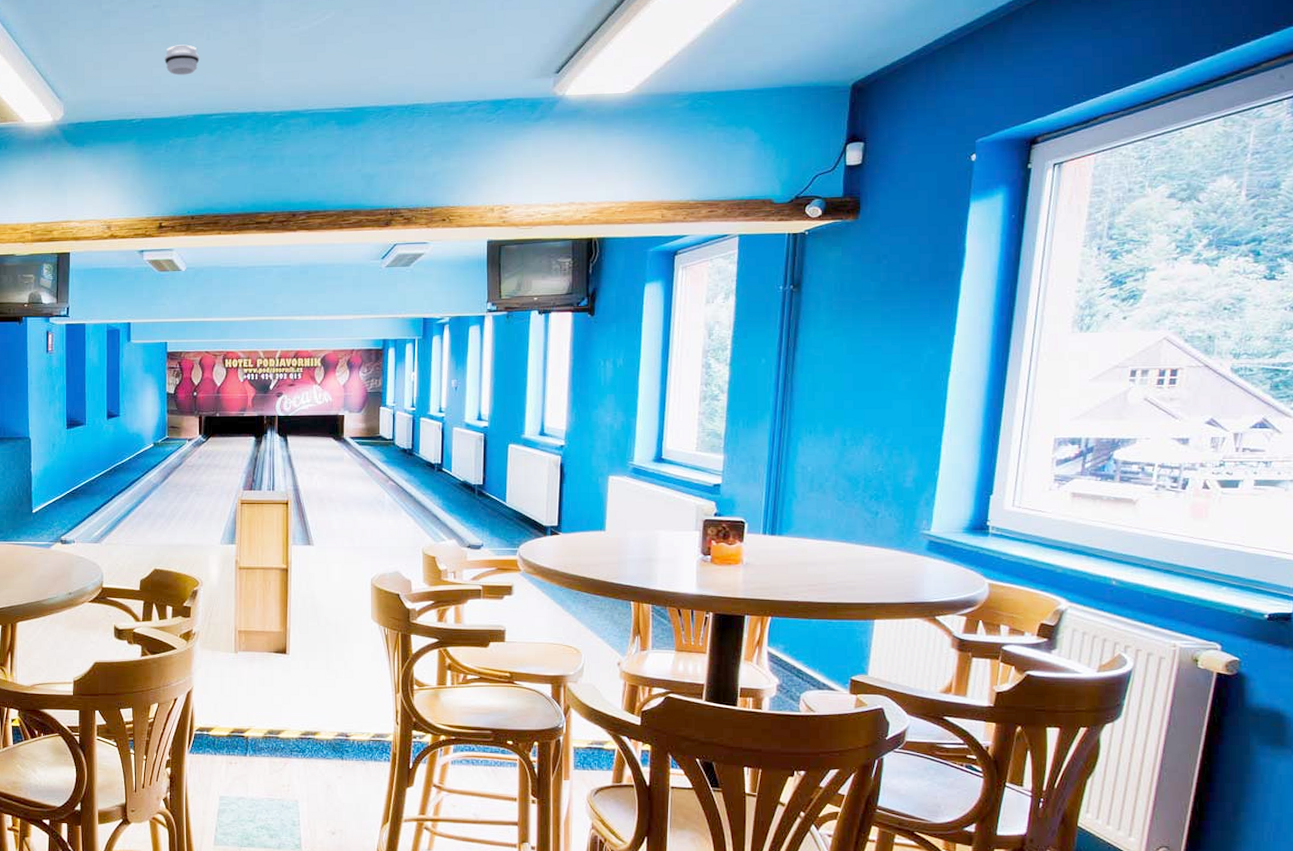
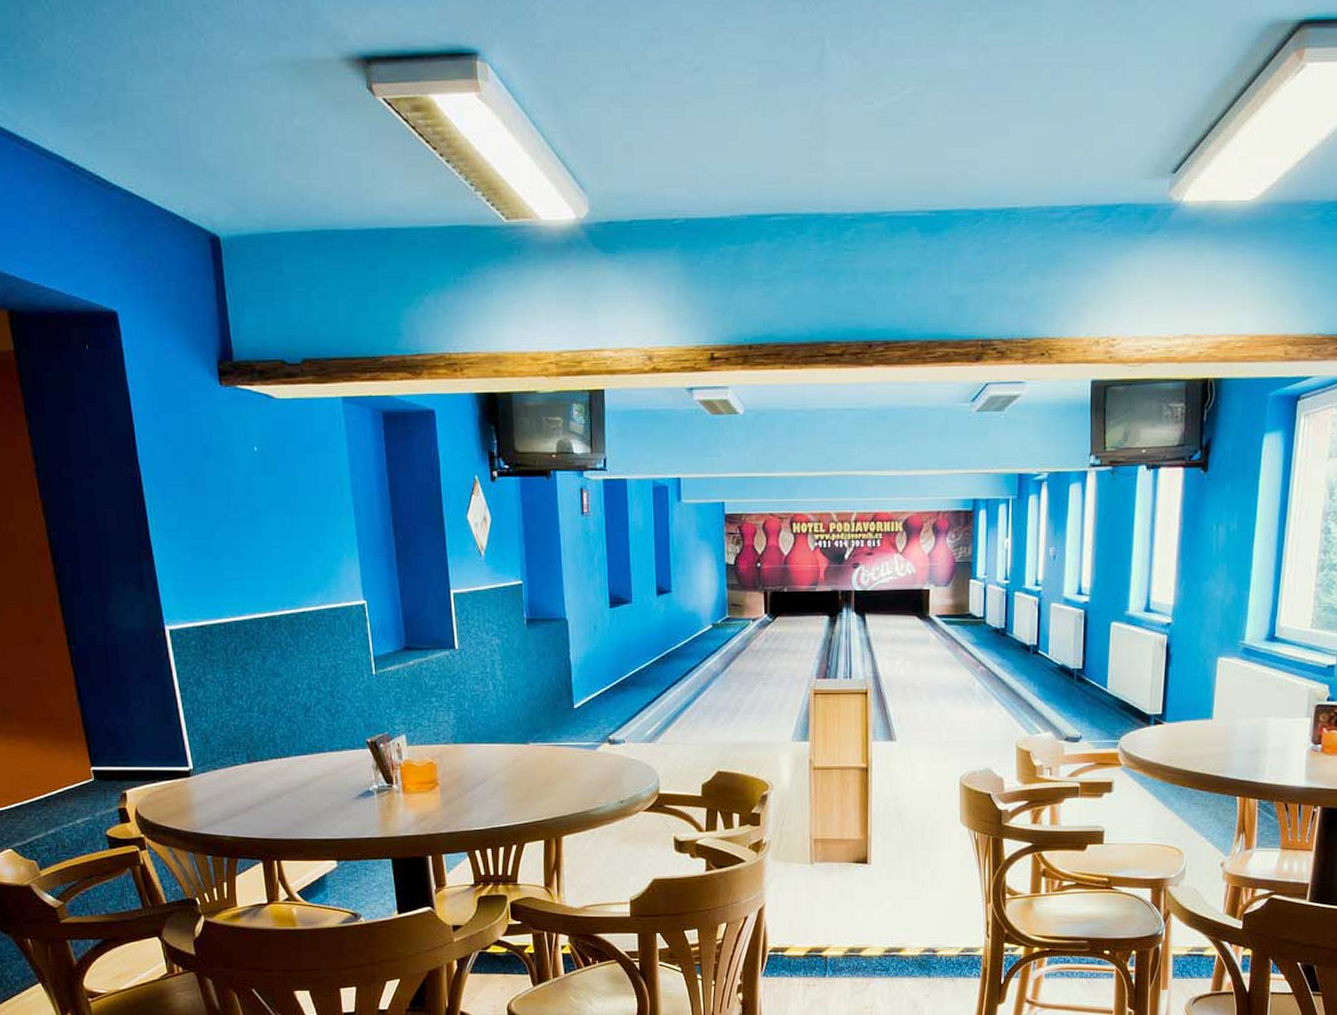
smoke detector: present [164,44,200,75] -> none [710,122,754,163]

